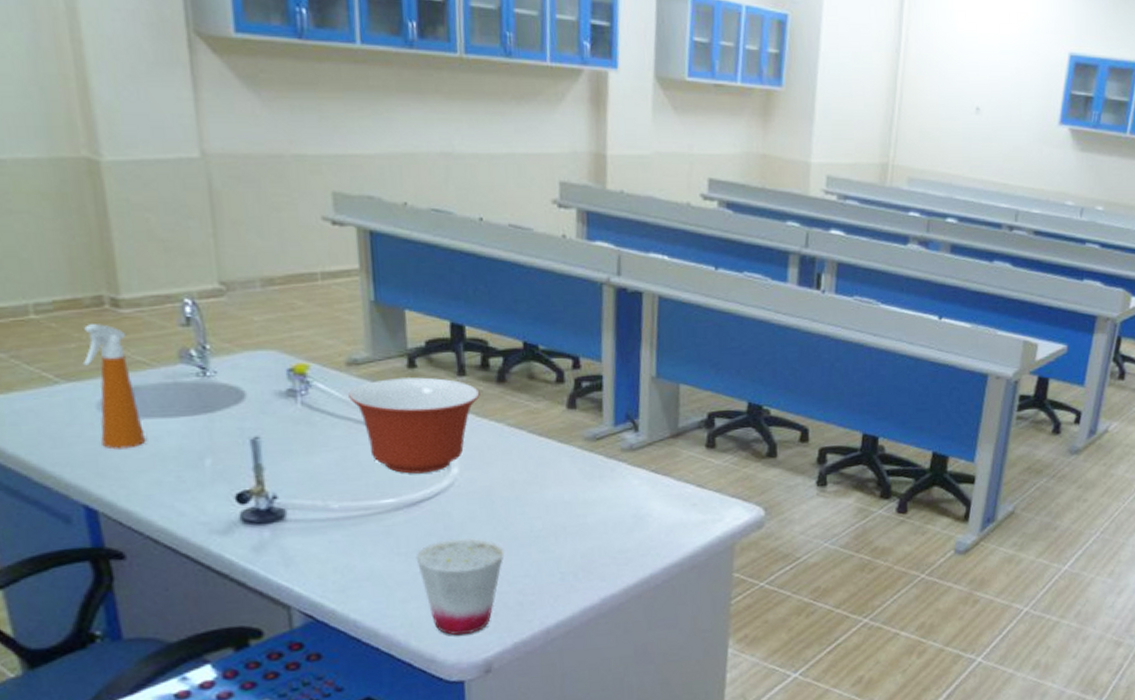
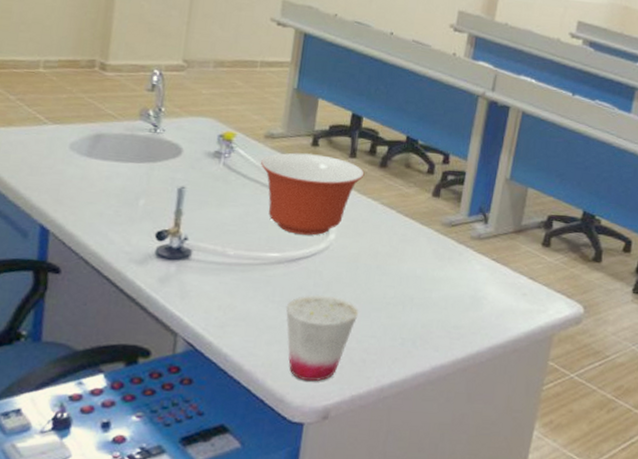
spray bottle: present [82,324,146,450] -> none [66,81,106,183]

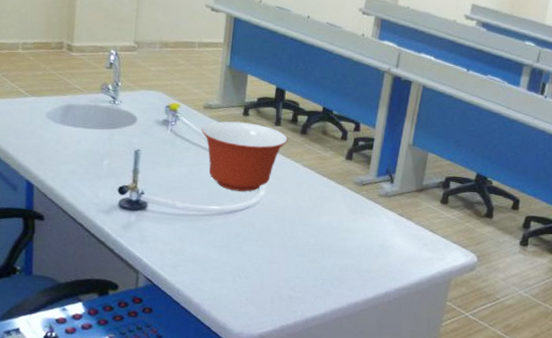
cup: present [286,294,359,382] -> none [225,241,286,313]

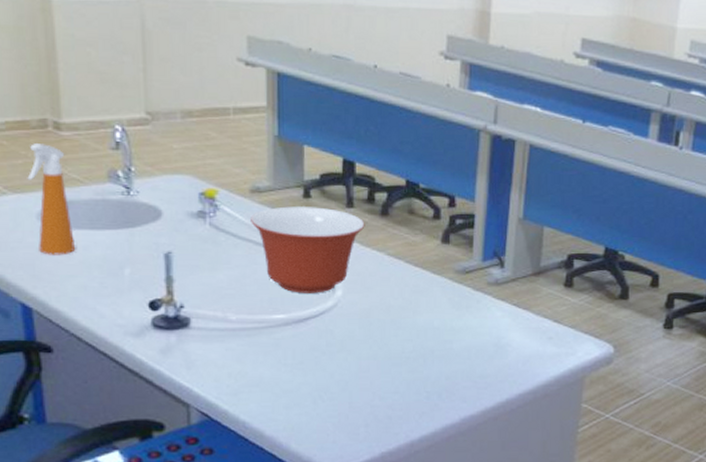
spray bottle: none [43,60,73,146] -> present [27,144,76,255]

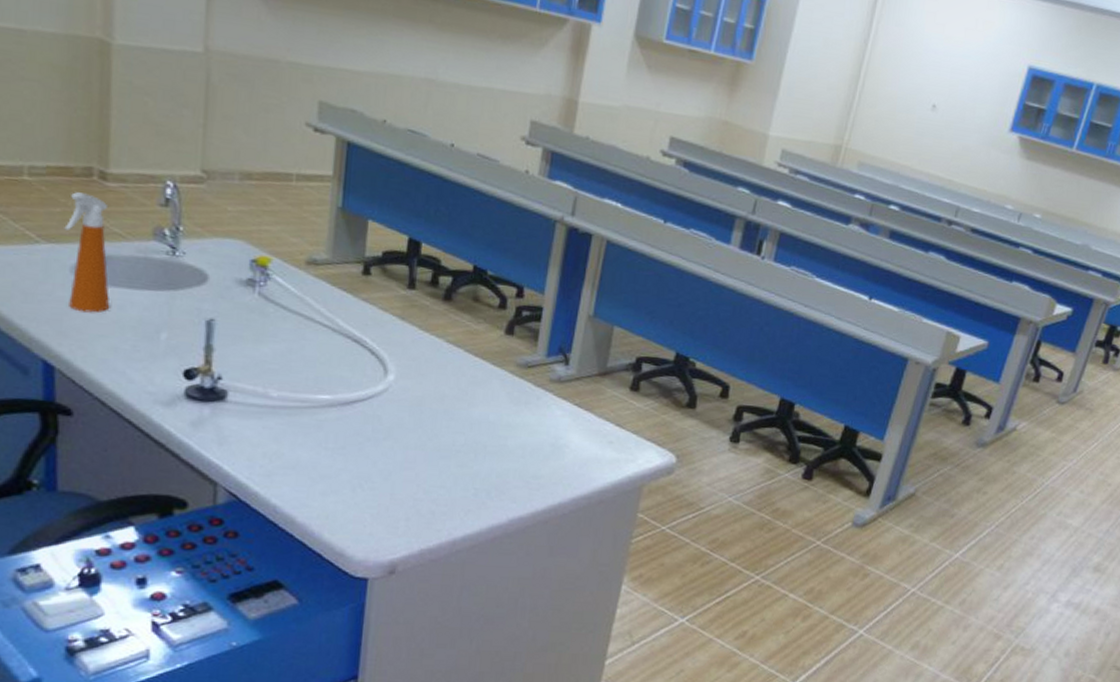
mixing bowl: present [251,206,365,293] -> none [303,282,426,376]

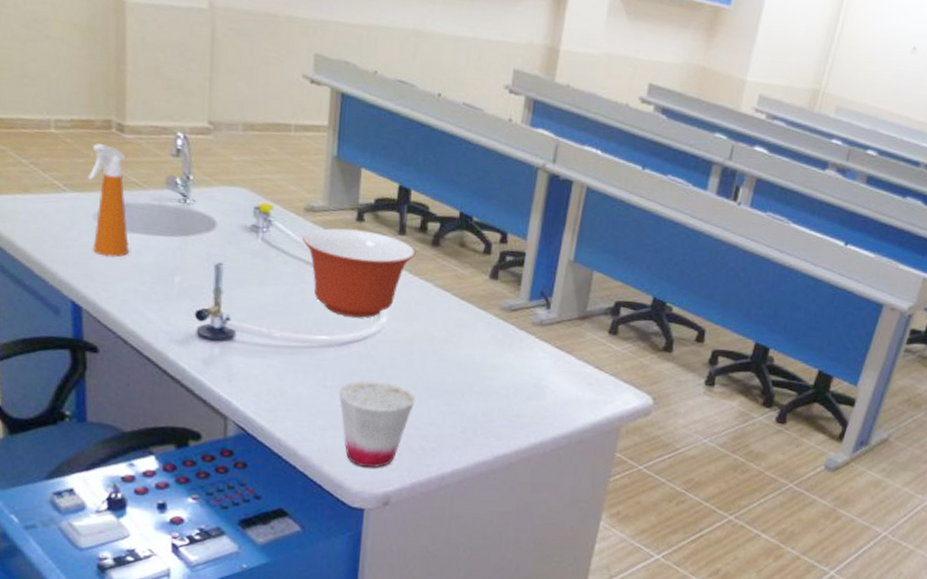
mixing bowl: none [303,282,426,376] -> present [302,228,416,318]
cup: none [341,441,425,535] -> present [339,380,416,468]

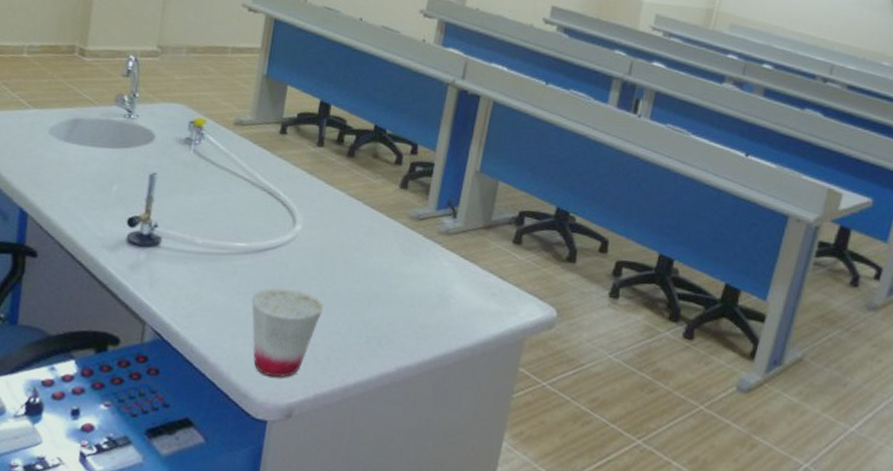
spray bottle: present [87,144,130,257] -> none [45,66,84,168]
mixing bowl: present [302,228,416,318] -> none [230,140,332,226]

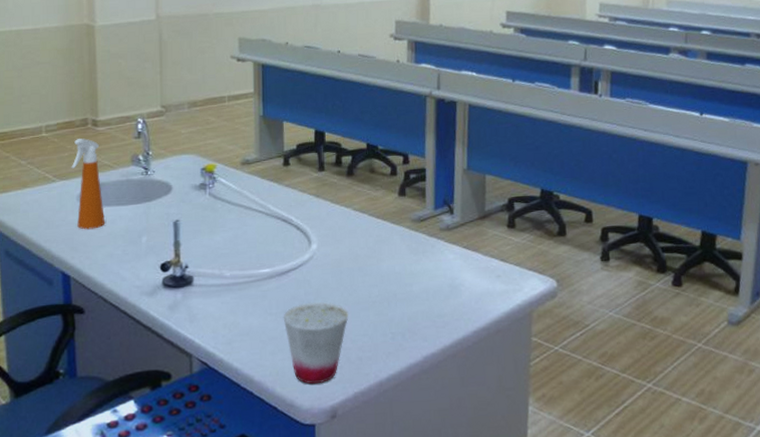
spray bottle: none [45,66,84,168] -> present [71,138,106,230]

